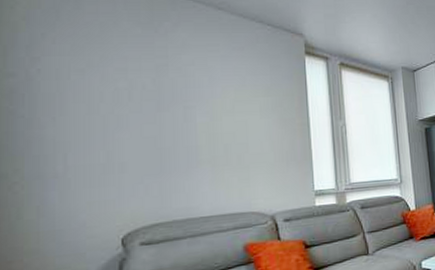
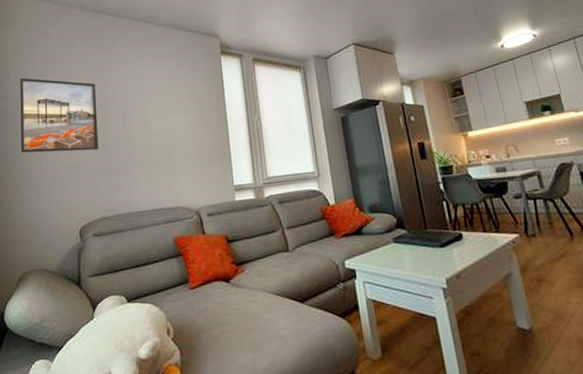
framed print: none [34,54,152,148] -> present [20,77,100,153]

